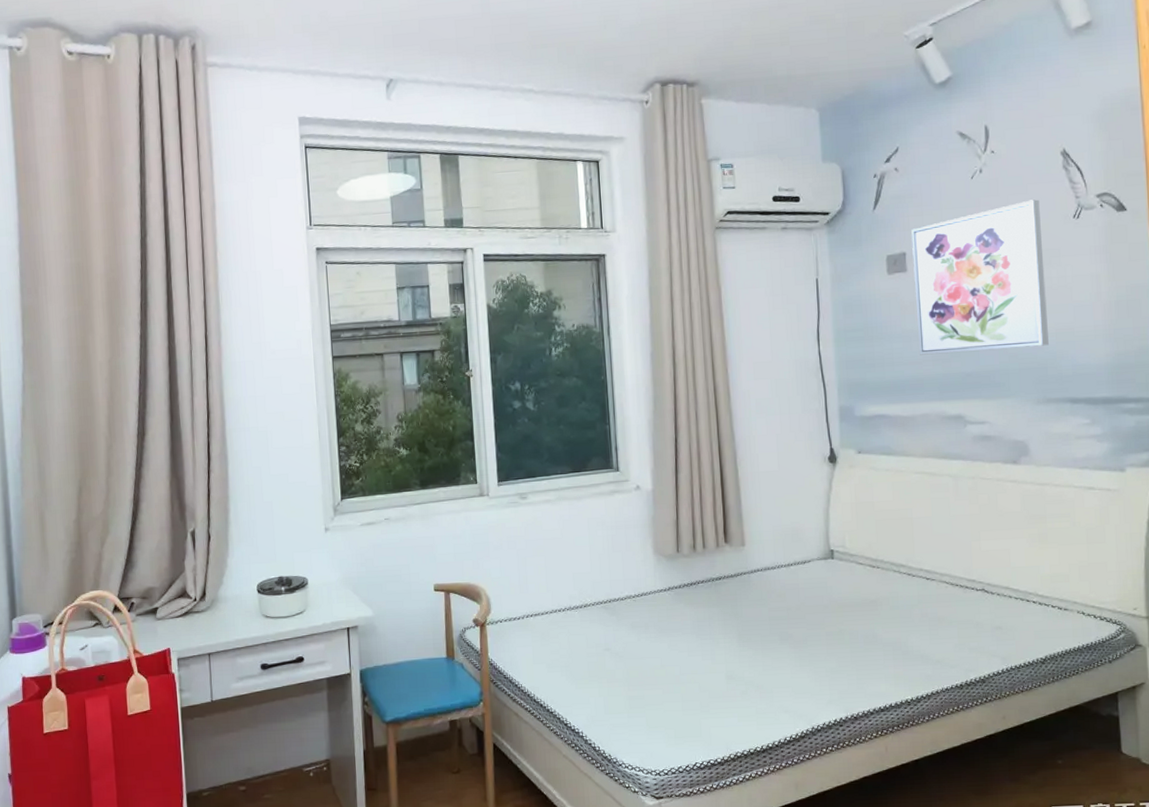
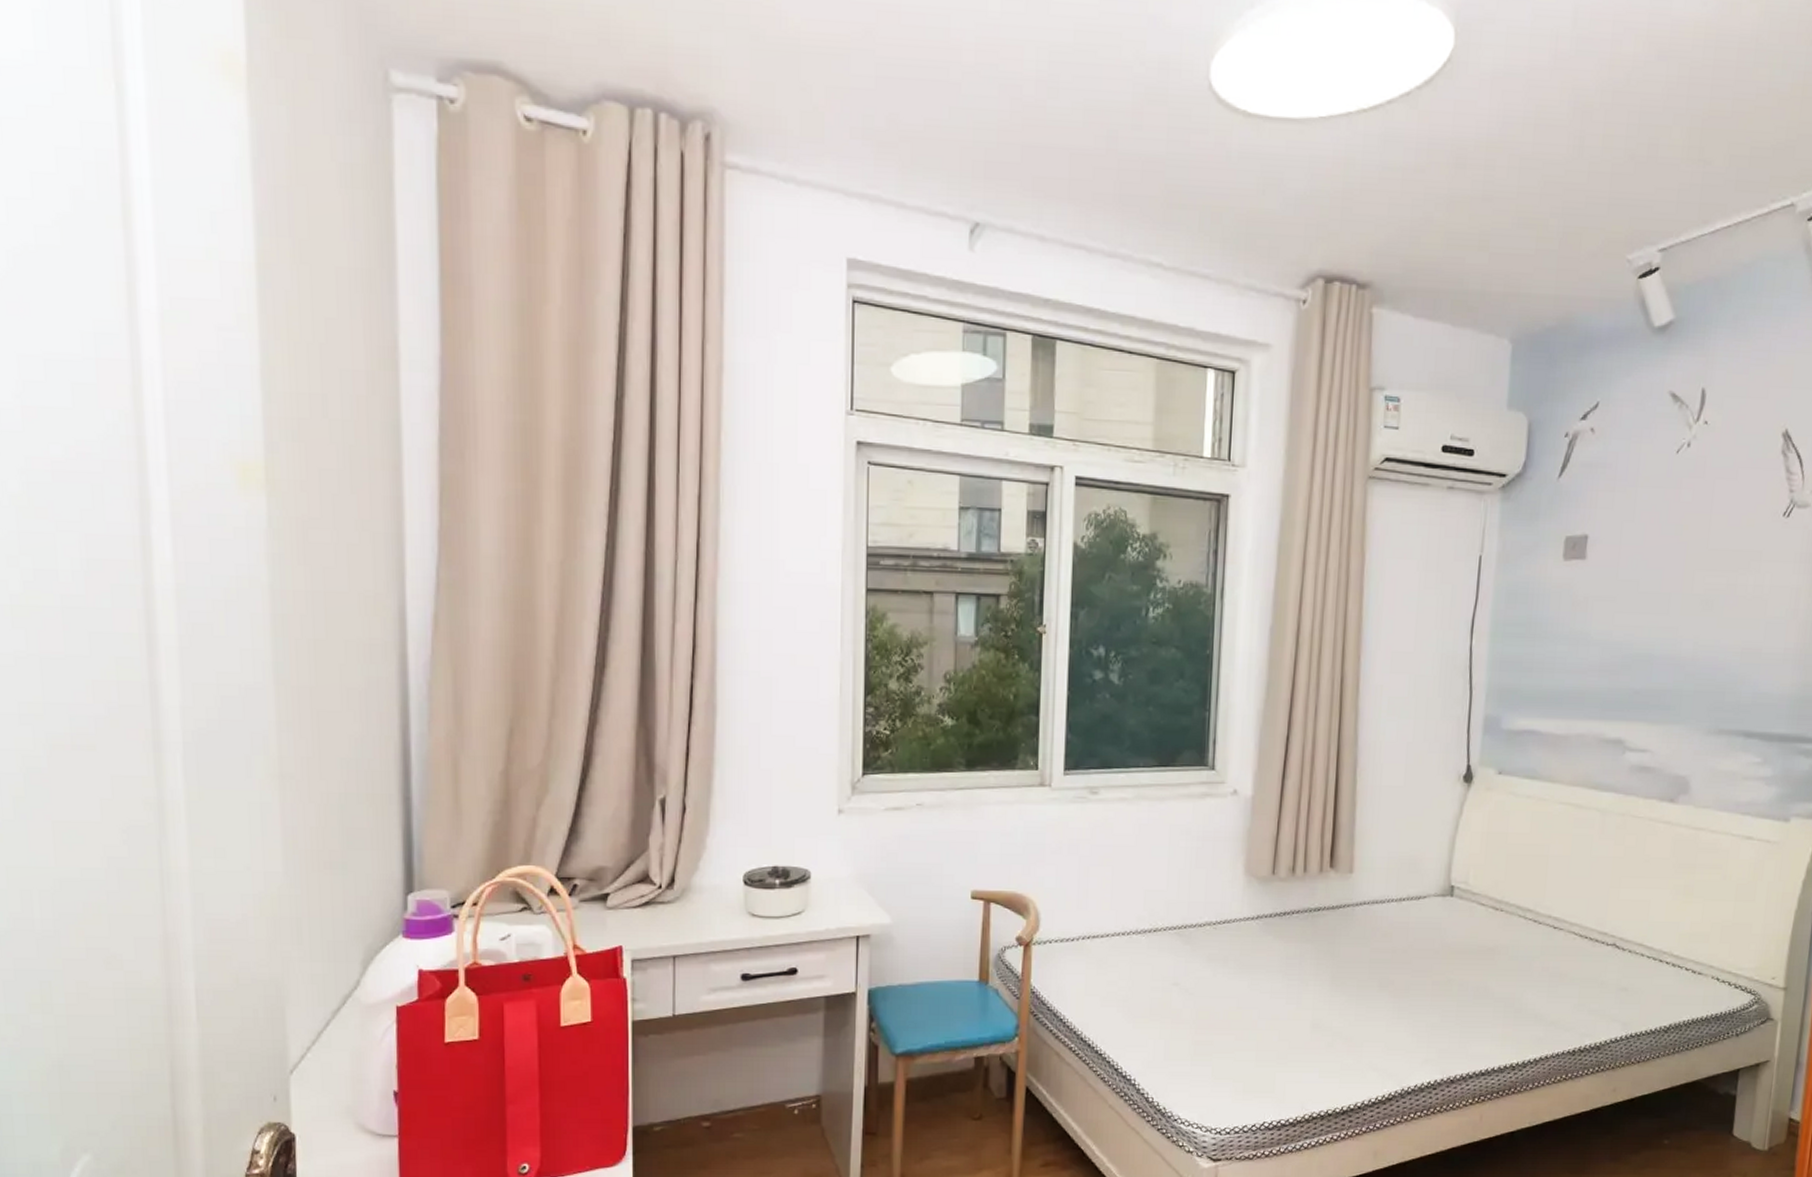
wall art: present [911,199,1049,355] -> none [1585,488,1749,667]

